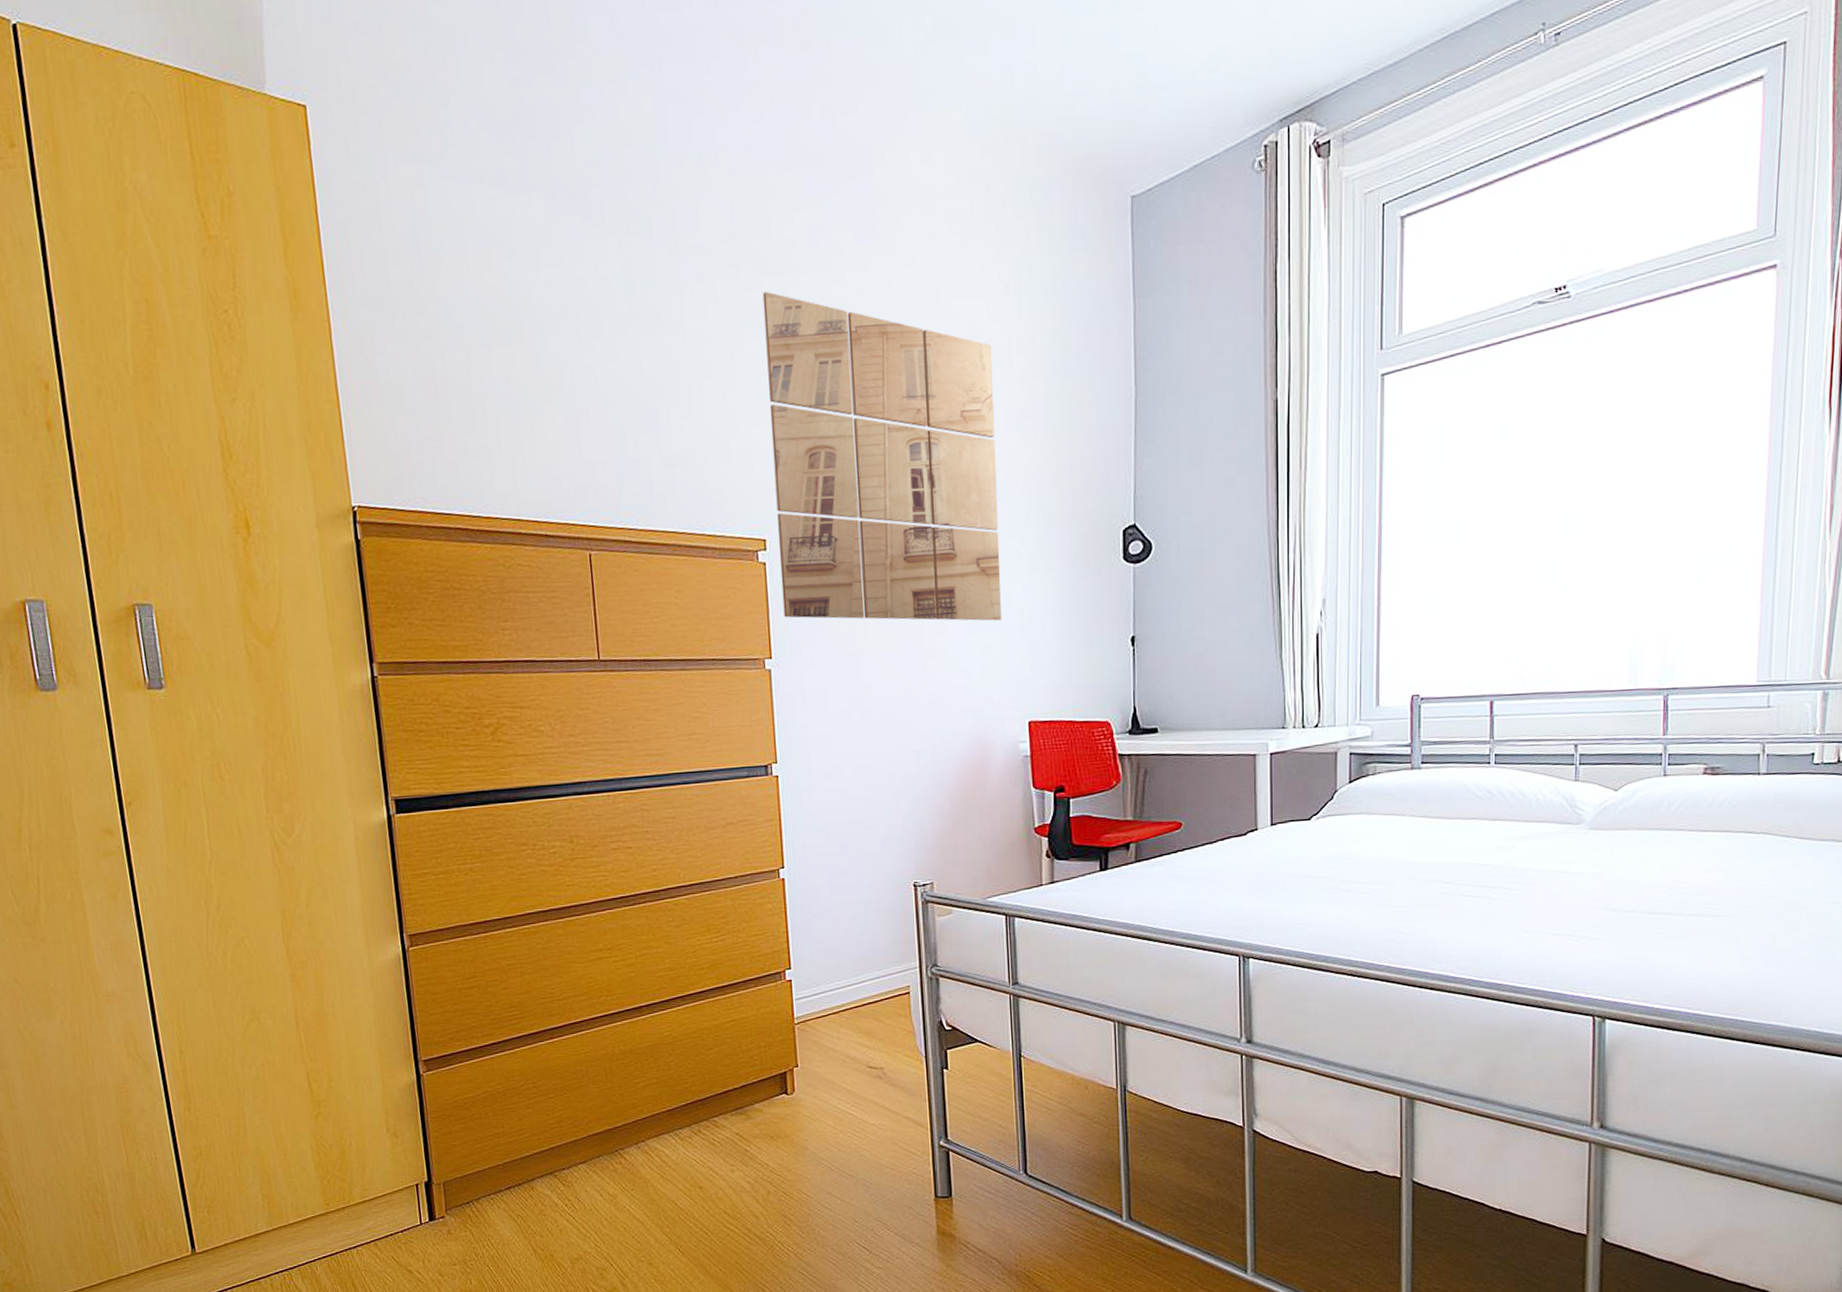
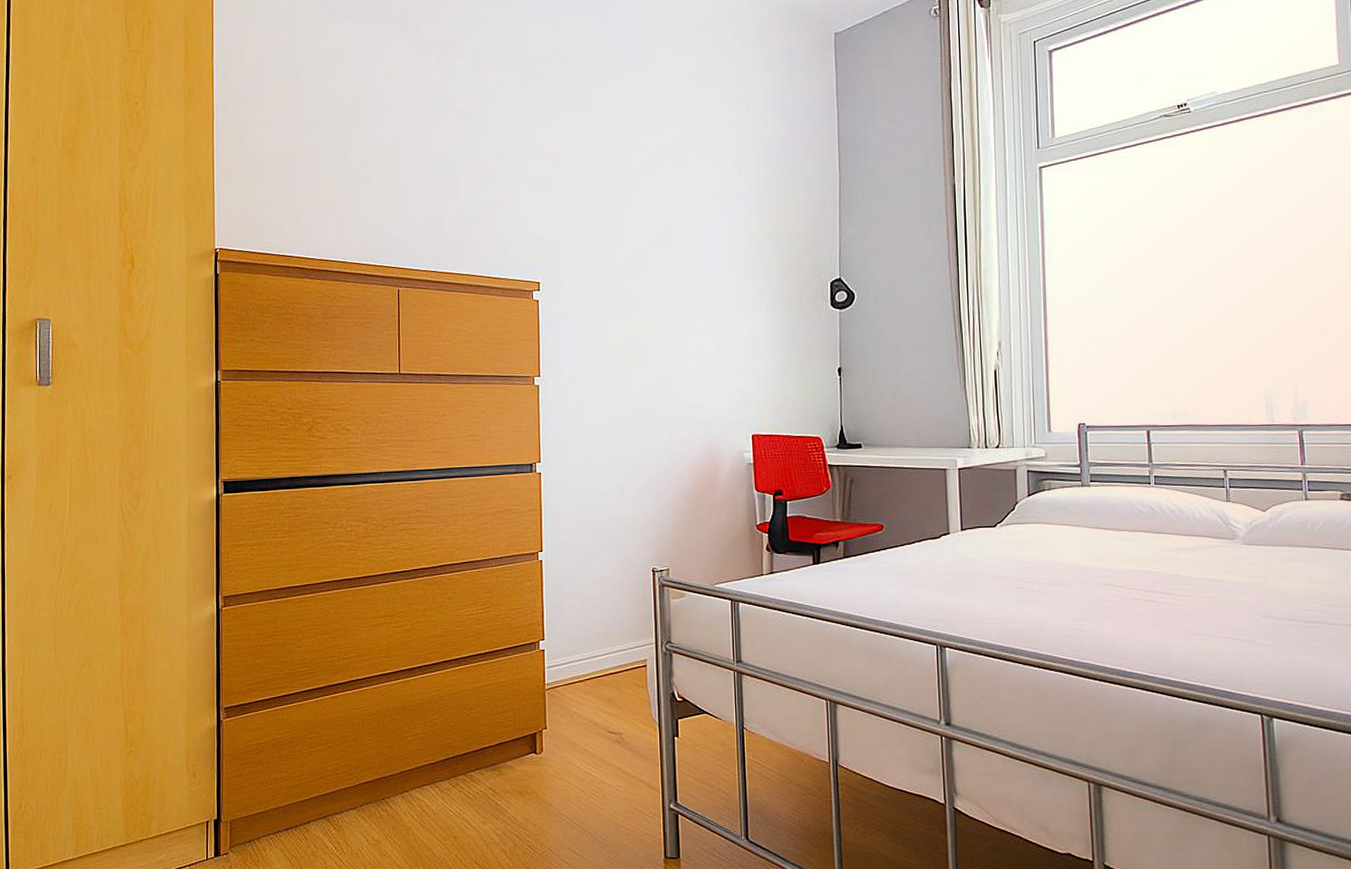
wall art: present [762,291,1002,621] -> none [546,96,730,352]

